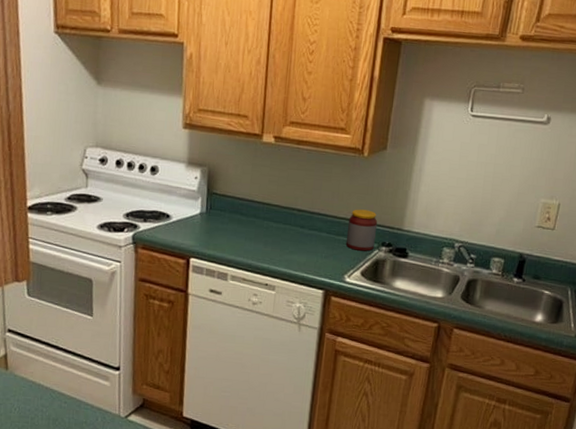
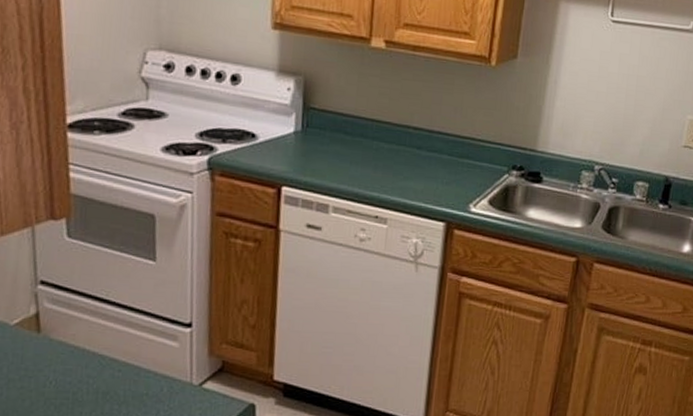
jar: present [345,209,378,251] -> none [470,127,508,176]

